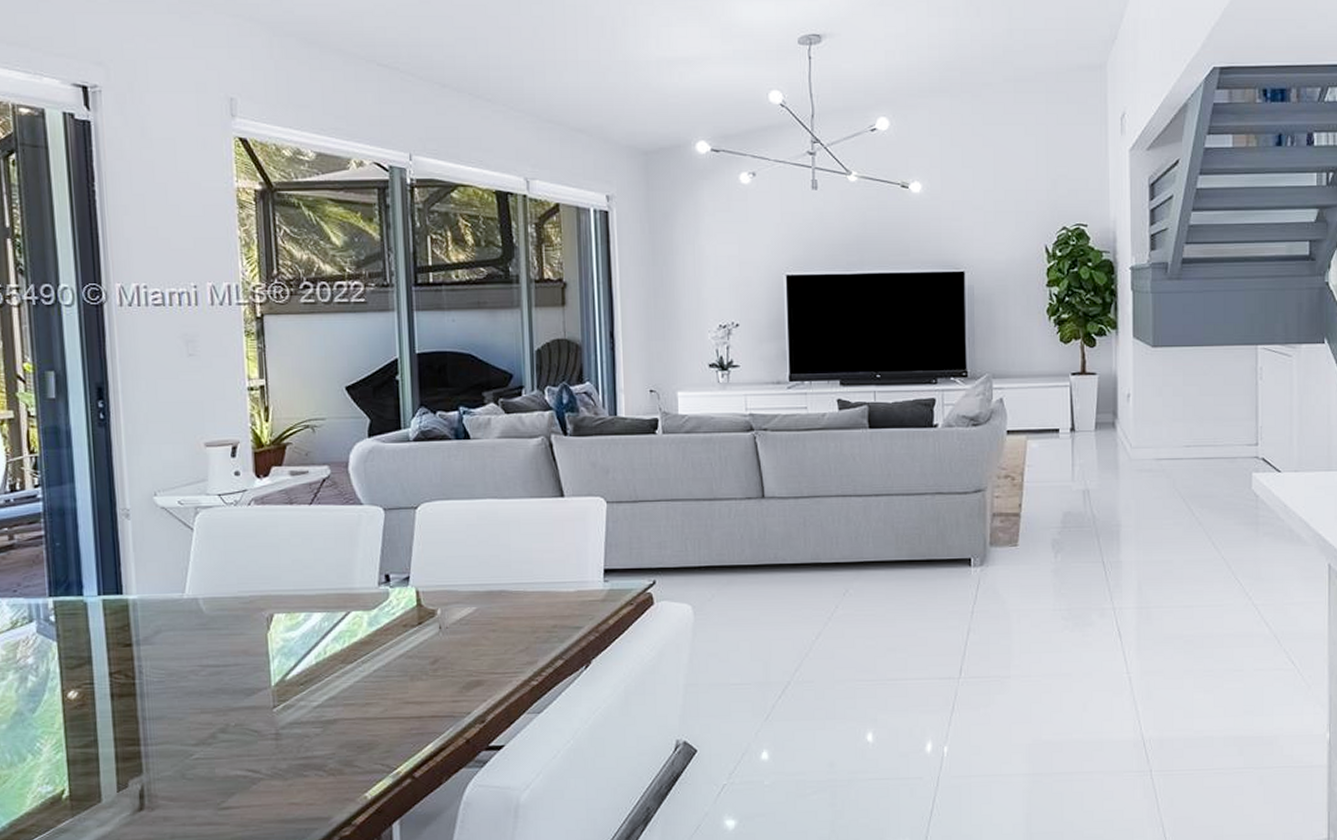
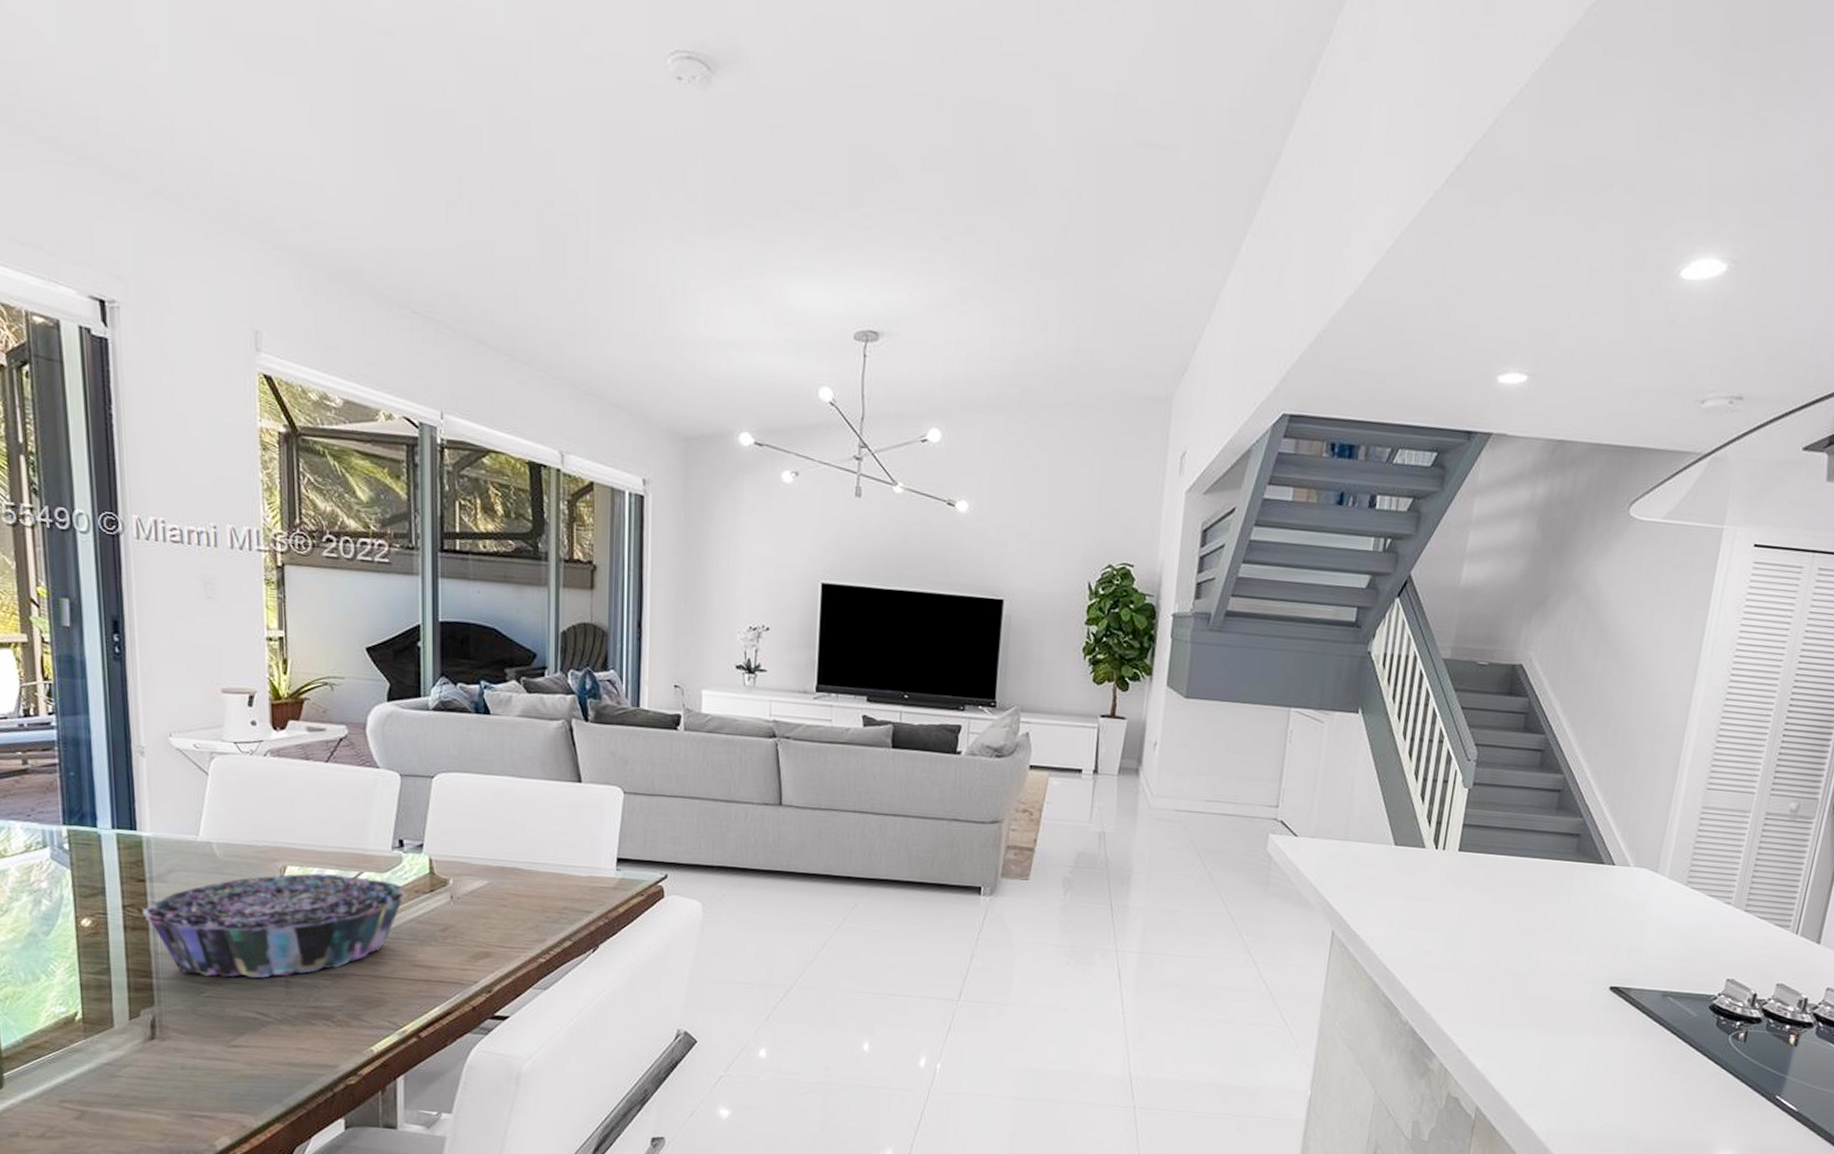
decorative bowl: none [130,617,396,737] -> present [143,873,408,979]

